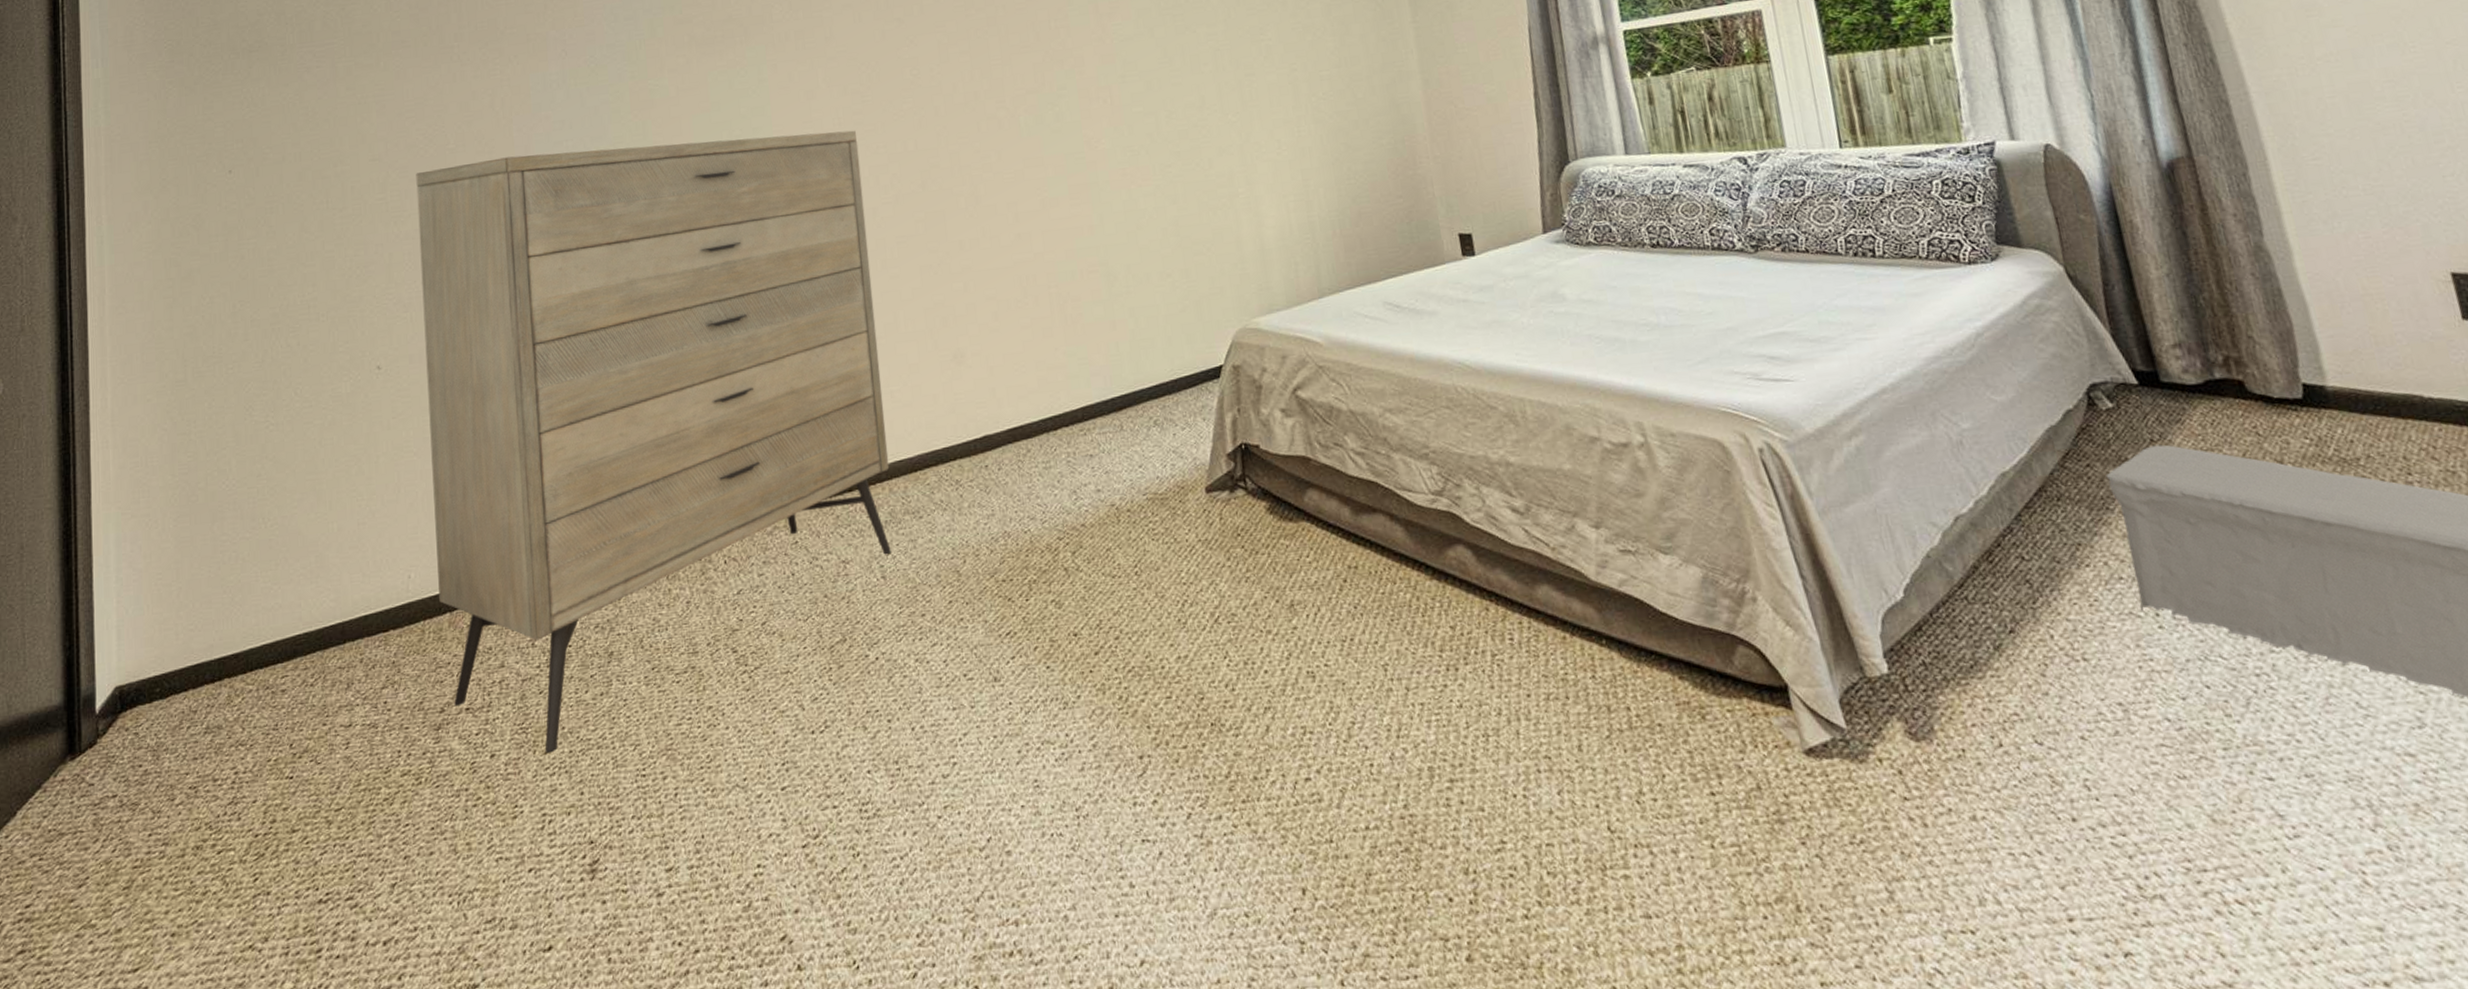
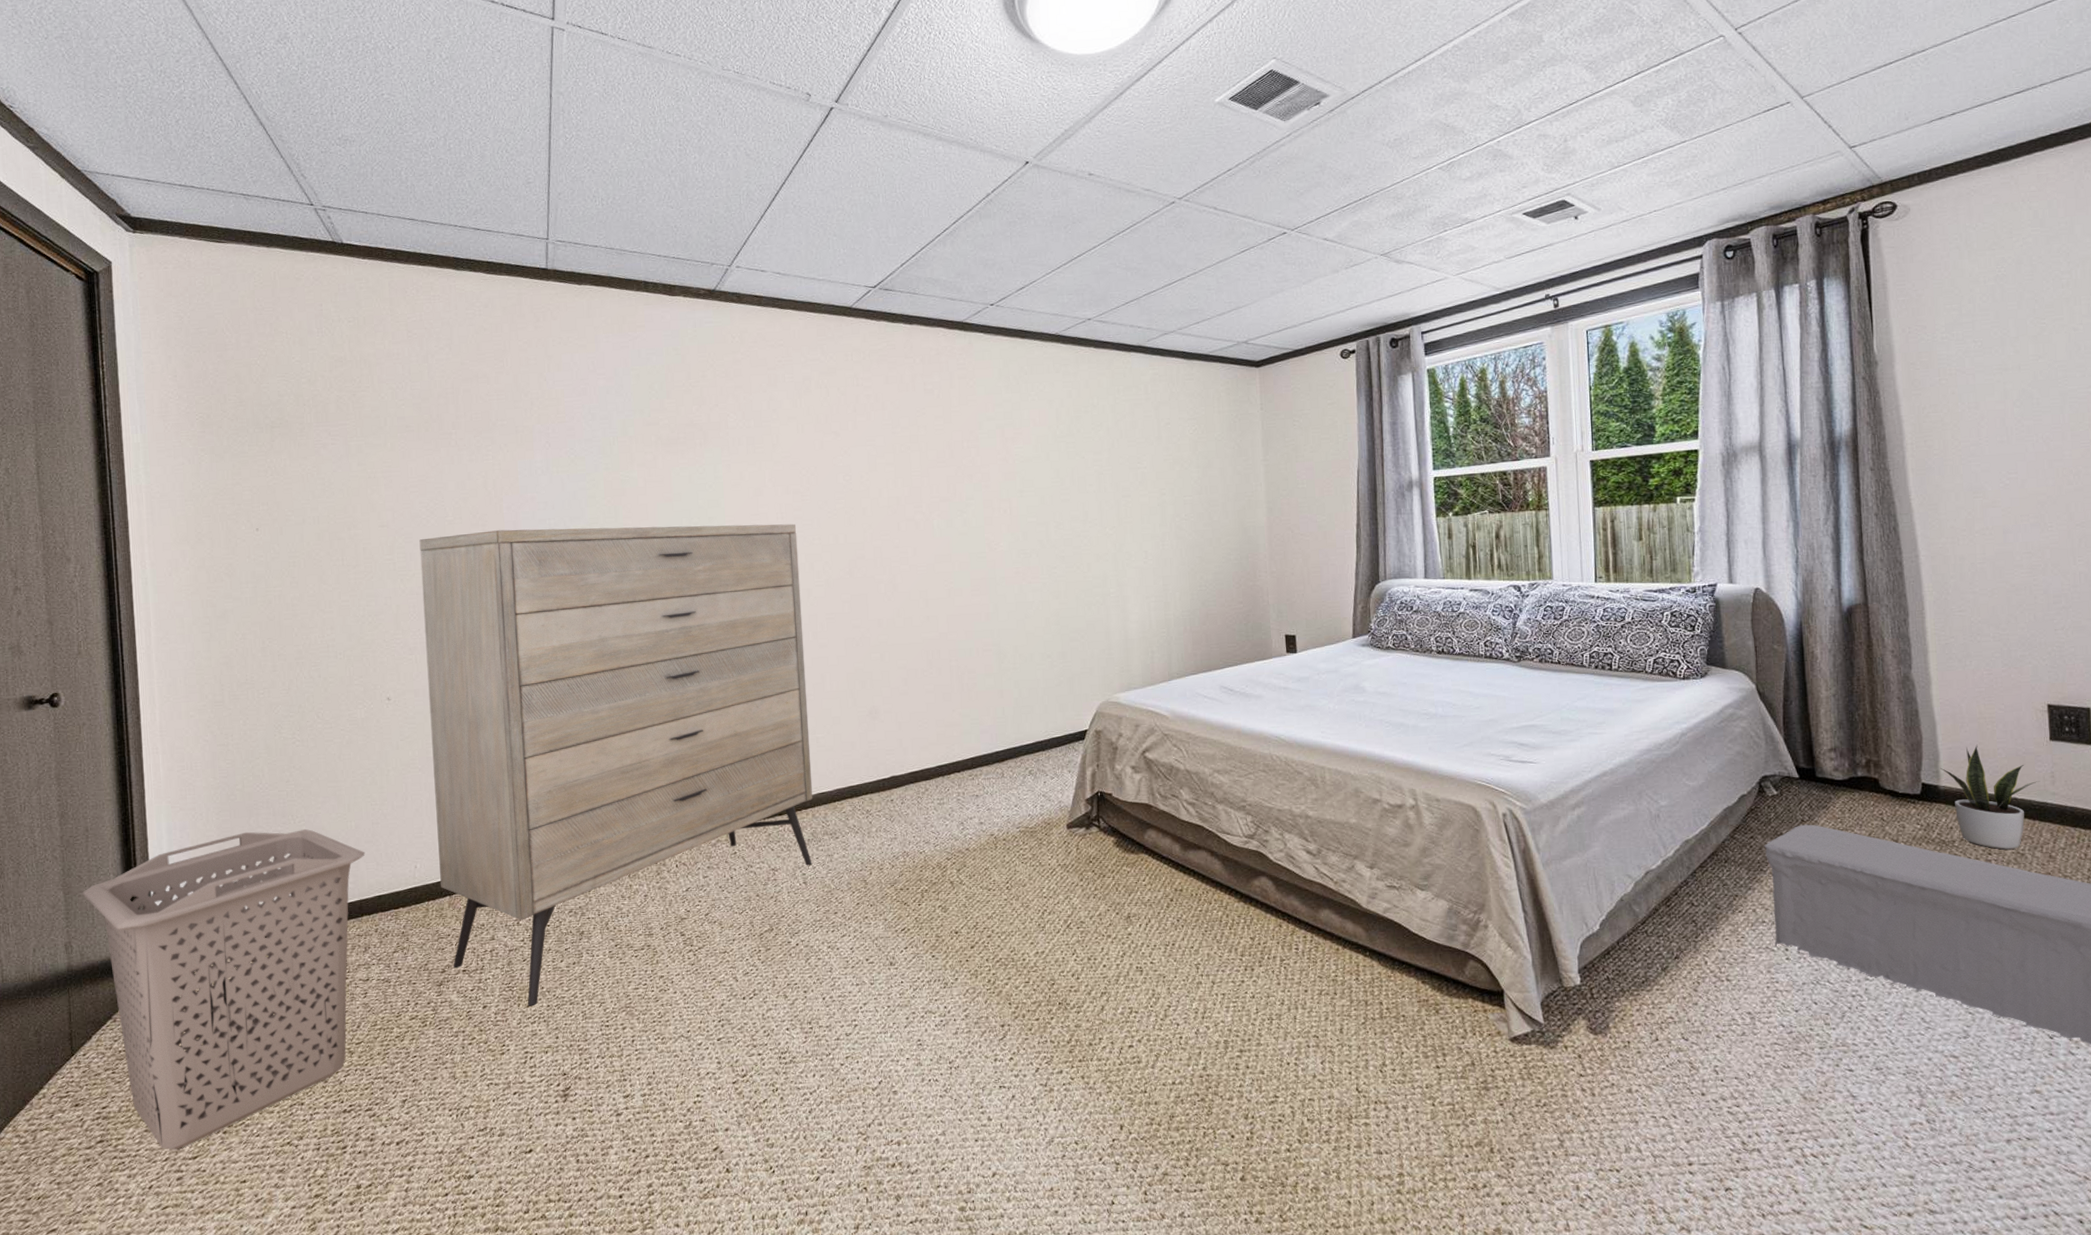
laundry basket: none [13,534,349,960] -> present [82,829,365,1150]
potted plant: none [2323,329,2459,468] -> present [1940,744,2039,850]

